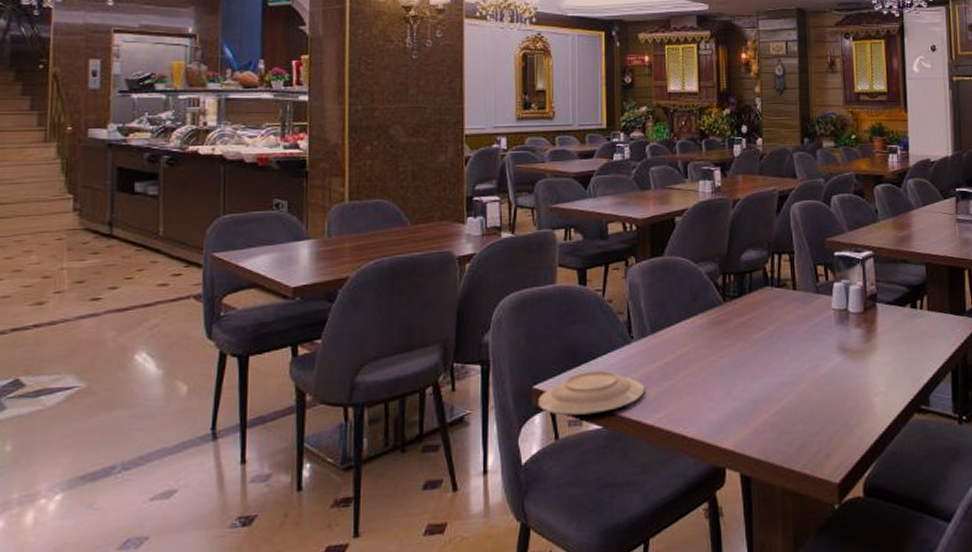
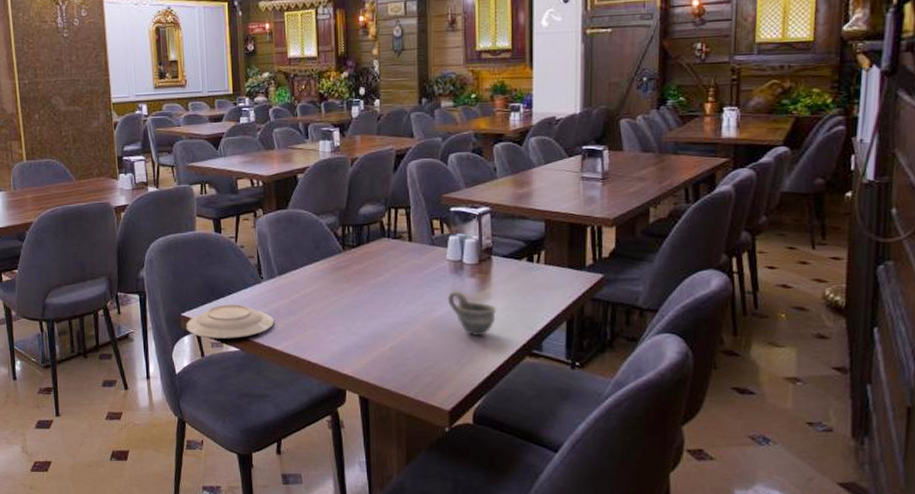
cup: none [833,342,884,394] -> present [447,290,497,336]

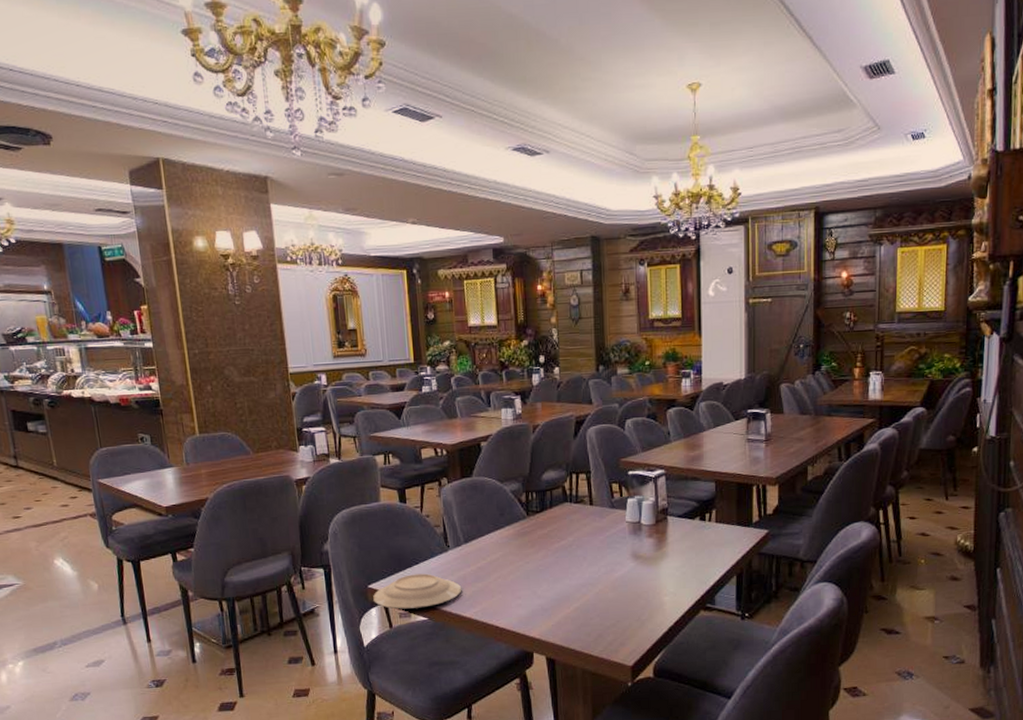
cup: present [447,290,497,336] -> none [627,550,673,594]

